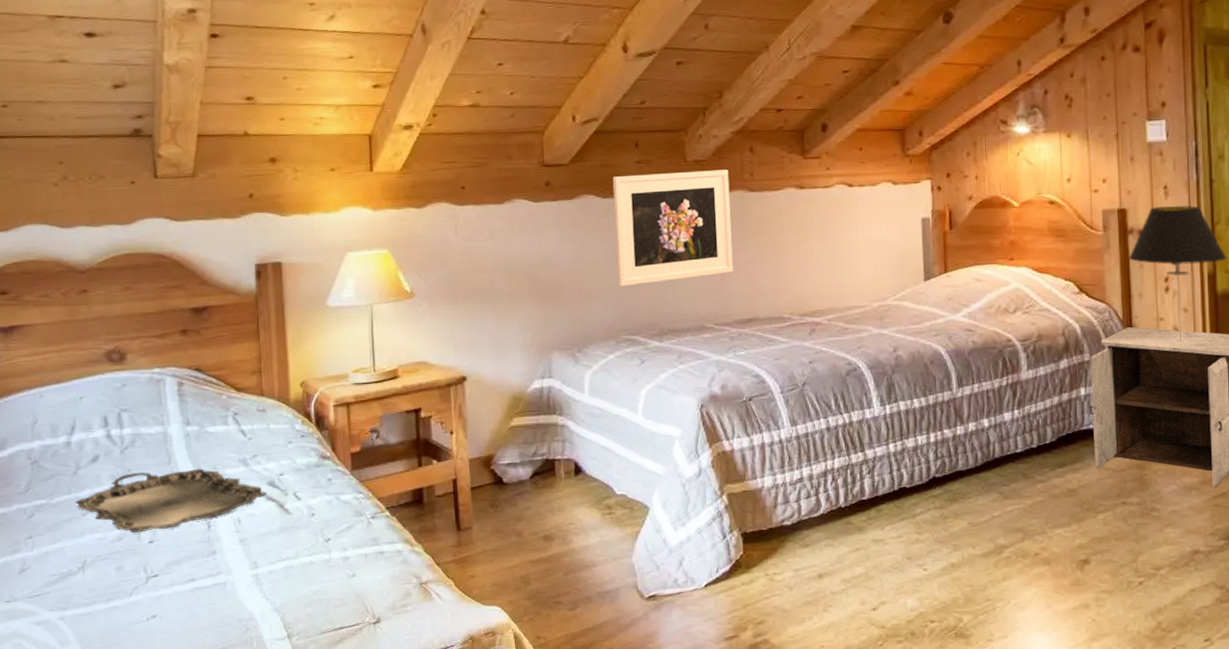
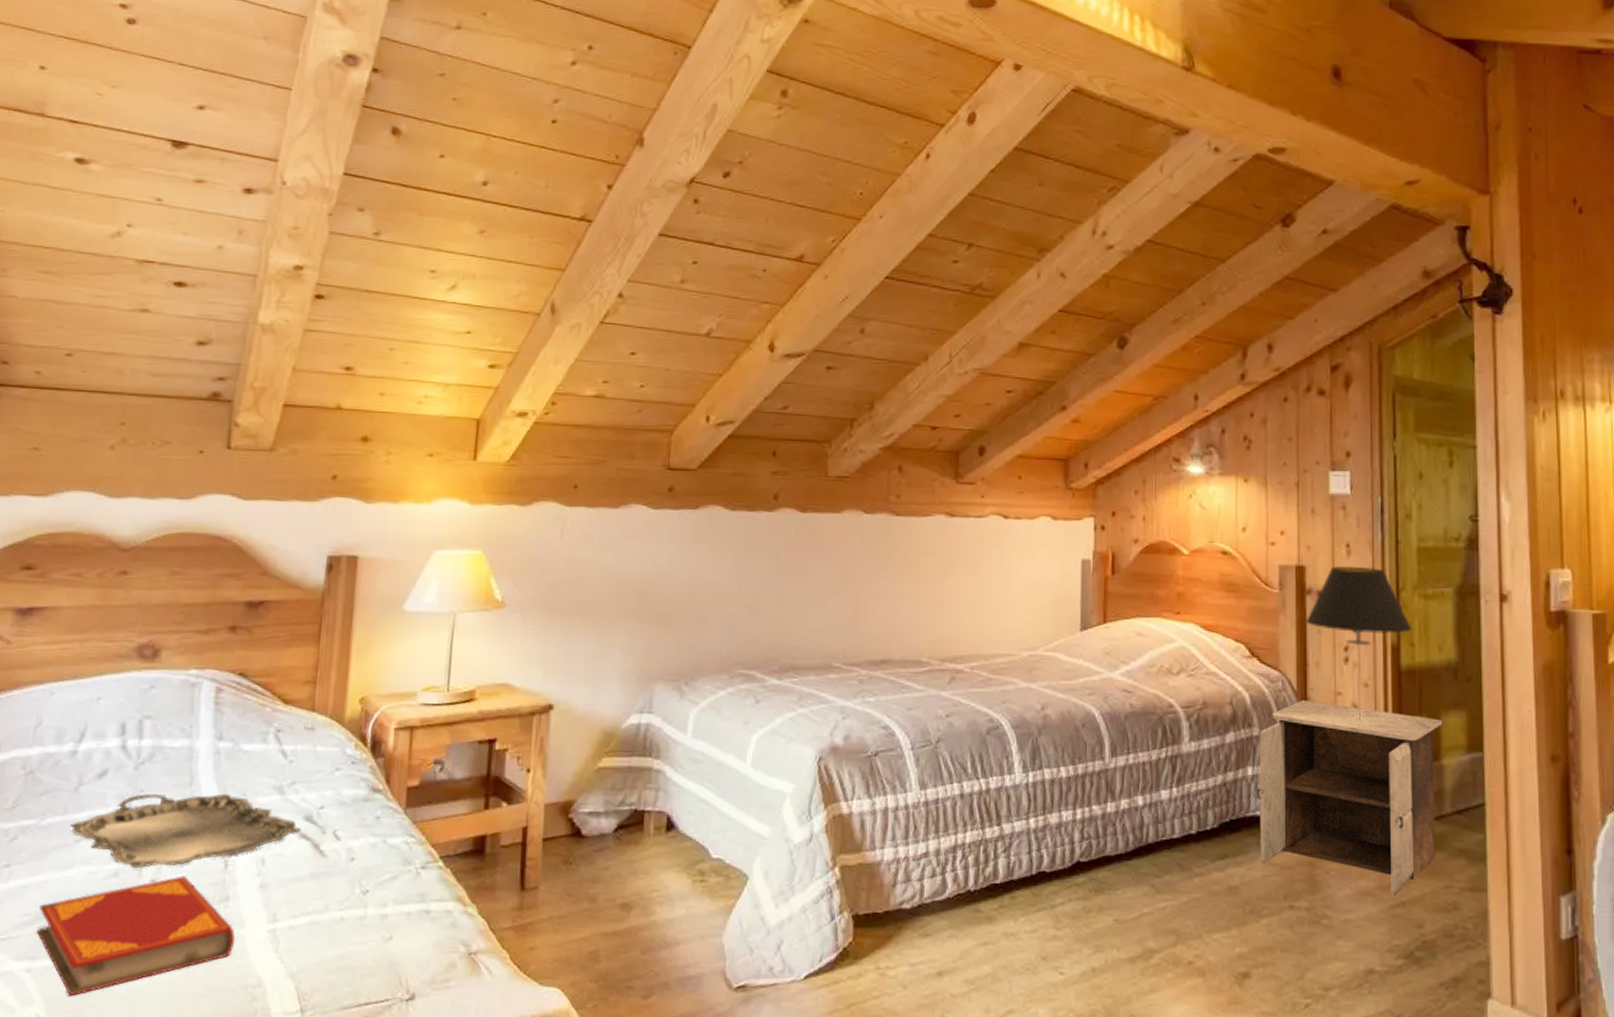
hardback book: none [62,536,226,637] -> present [36,875,235,997]
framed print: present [612,169,733,287] -> none [738,486,873,613]

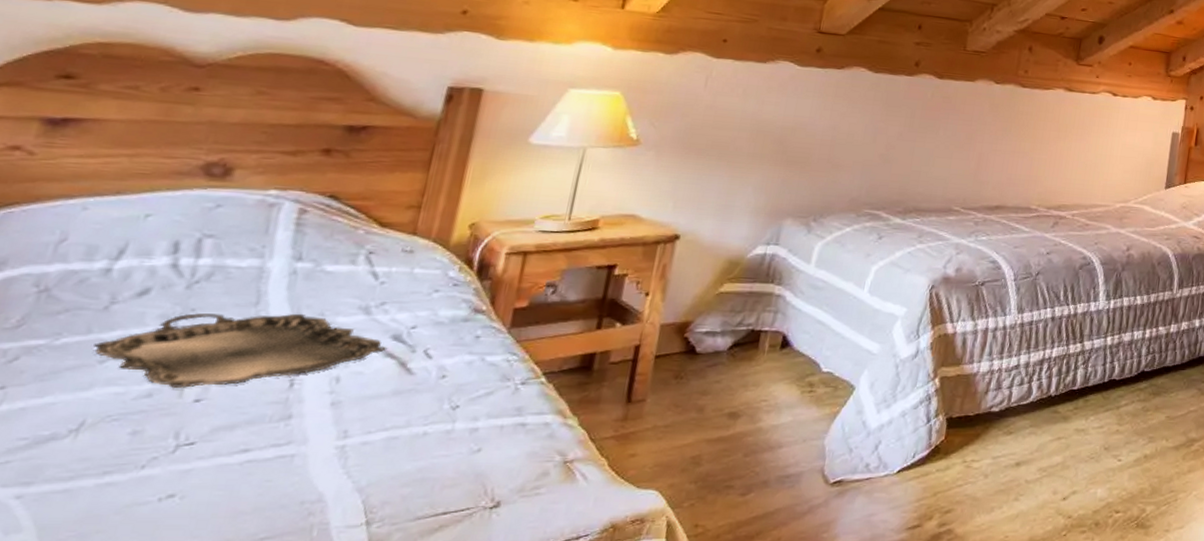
hardback book: present [36,875,235,997] -> none [33,395,295,522]

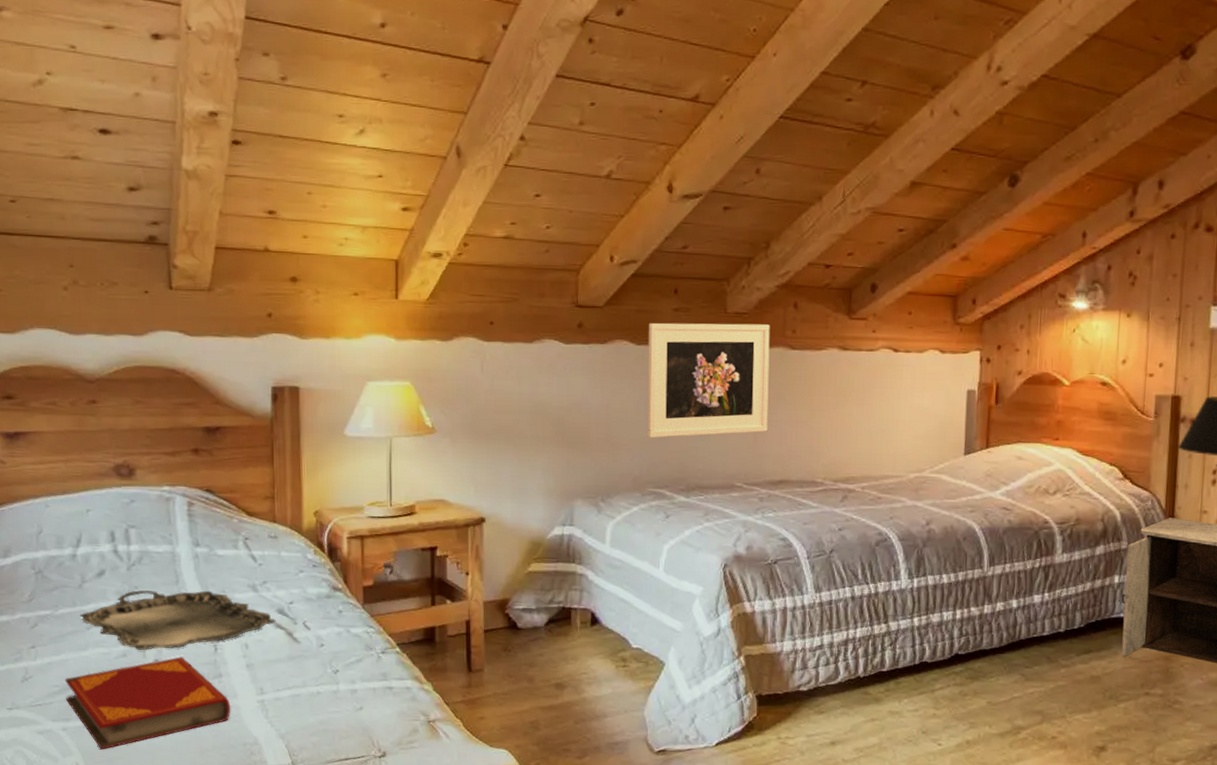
hardback book: none [33,395,295,522] -> present [65,657,231,750]
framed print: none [871,54,1005,161] -> present [647,322,770,438]

